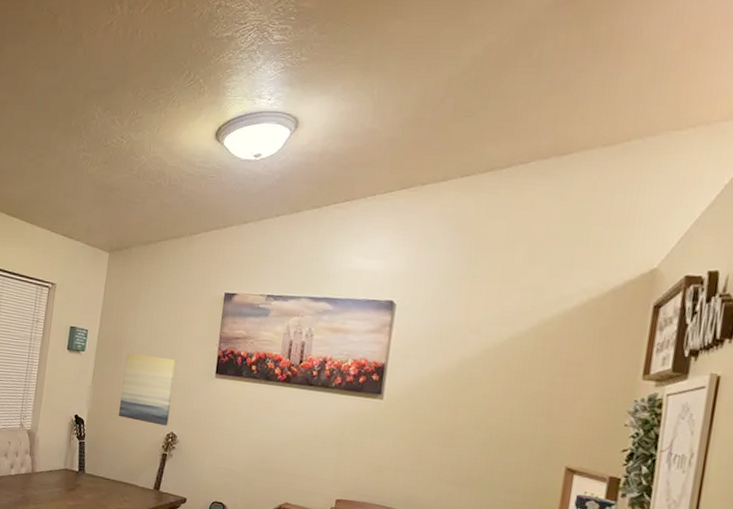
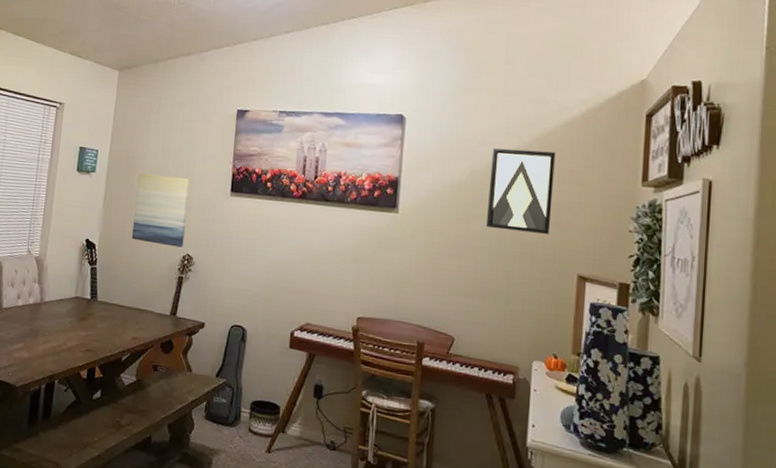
wall art: none [474,337,552,426] -> present [487,148,555,235]

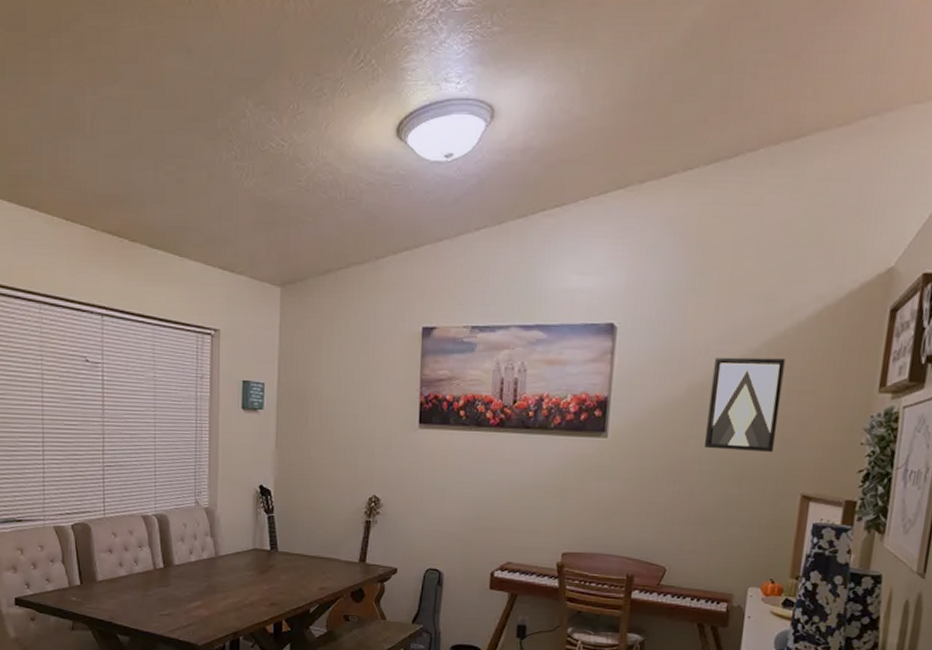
wall art: present [131,173,191,248] -> none [310,408,373,489]

